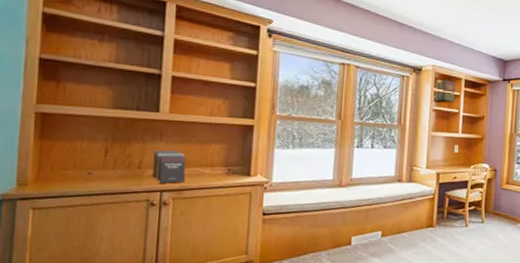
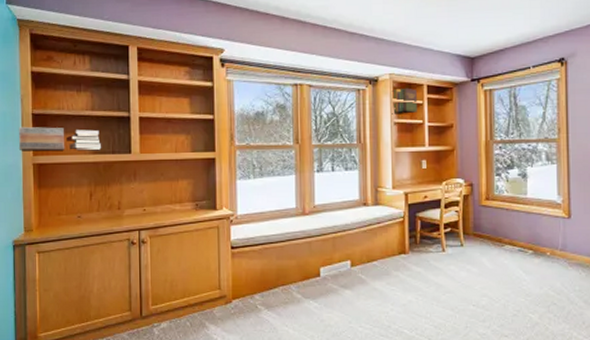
decorative box: none [17,70,79,103] -> present [18,126,65,152]
books: none [81,81,125,106] -> present [66,129,102,151]
books: present [152,150,186,184] -> none [129,190,159,223]

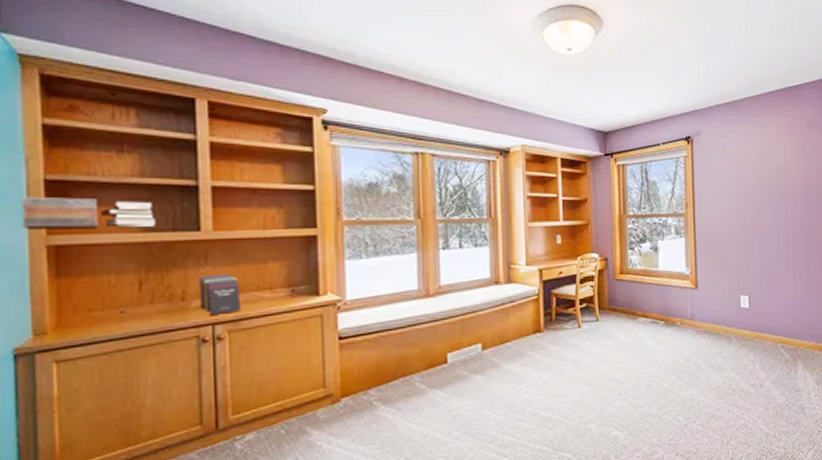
books: none [129,190,159,223] -> present [198,274,242,316]
books: present [391,87,417,115] -> none [524,160,551,188]

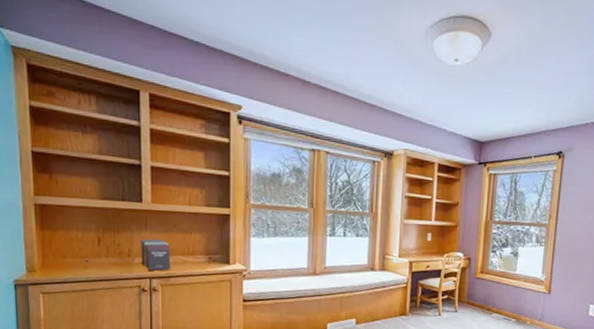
decorative box: present [21,196,100,231] -> none [17,163,70,194]
books: present [101,201,157,229] -> none [71,173,111,197]

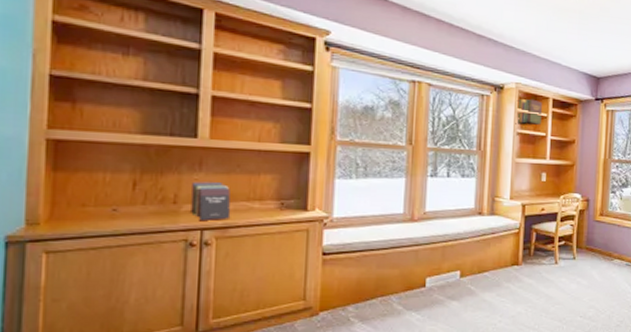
books: none [403,164,428,189] -> present [515,99,542,126]

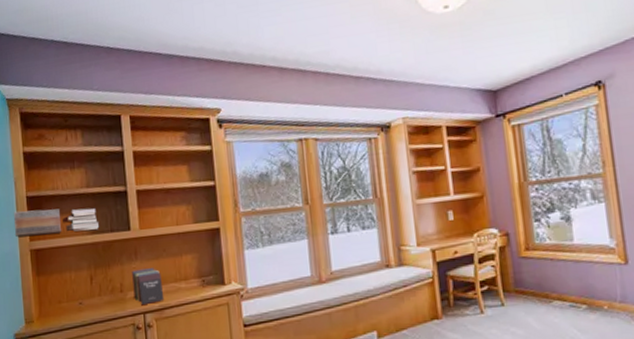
decorative box: none [23,89,100,128] -> present [14,209,62,238]
books: none [102,102,156,131] -> present [62,208,100,233]
books: present [515,99,542,126] -> none [406,131,437,163]

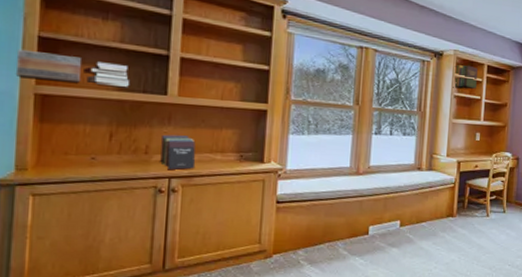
books: none [406,131,437,163] -> present [453,65,478,89]

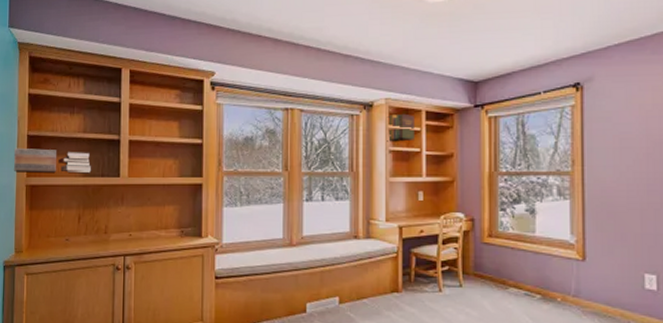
books: present [160,134,196,170] -> none [116,214,145,248]

